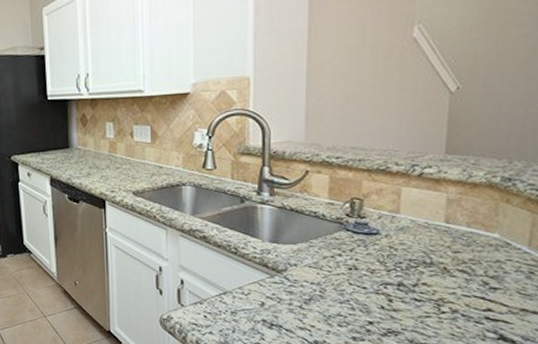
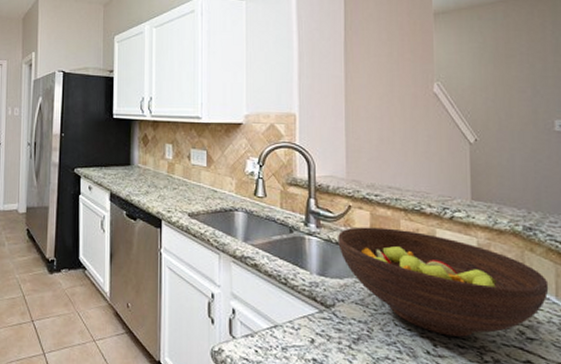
fruit bowl: none [293,190,522,291] -> present [338,227,549,337]

